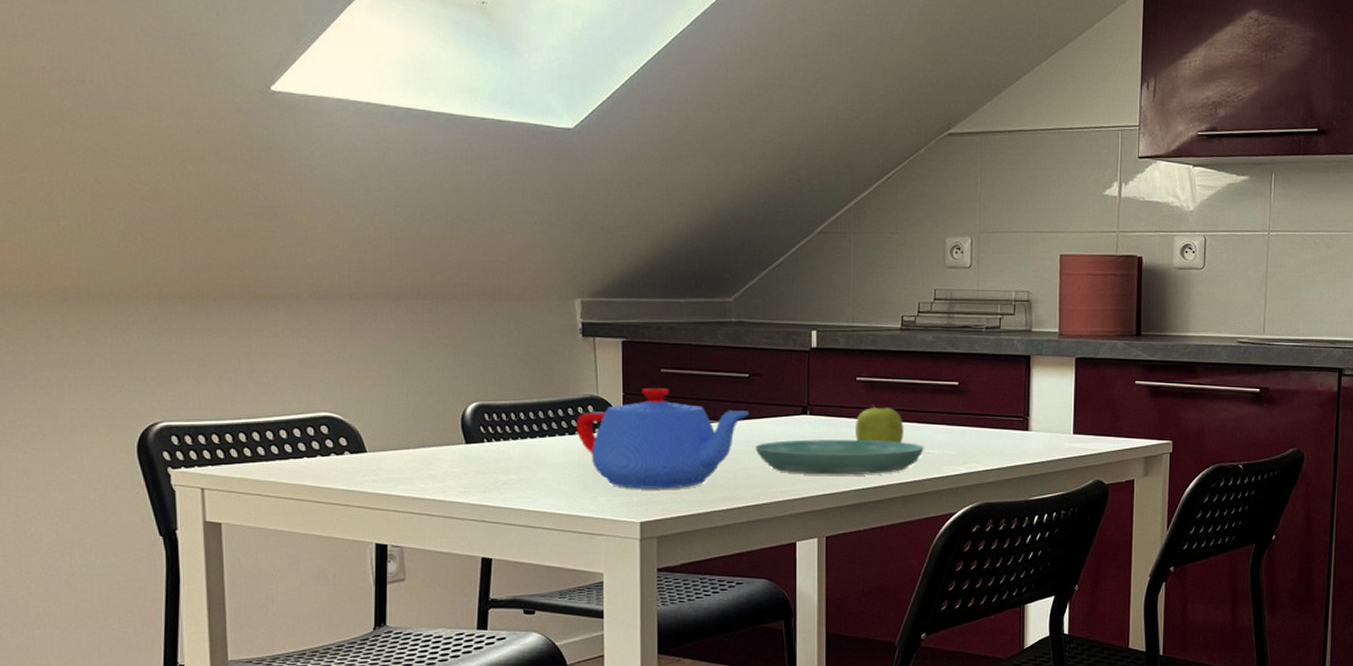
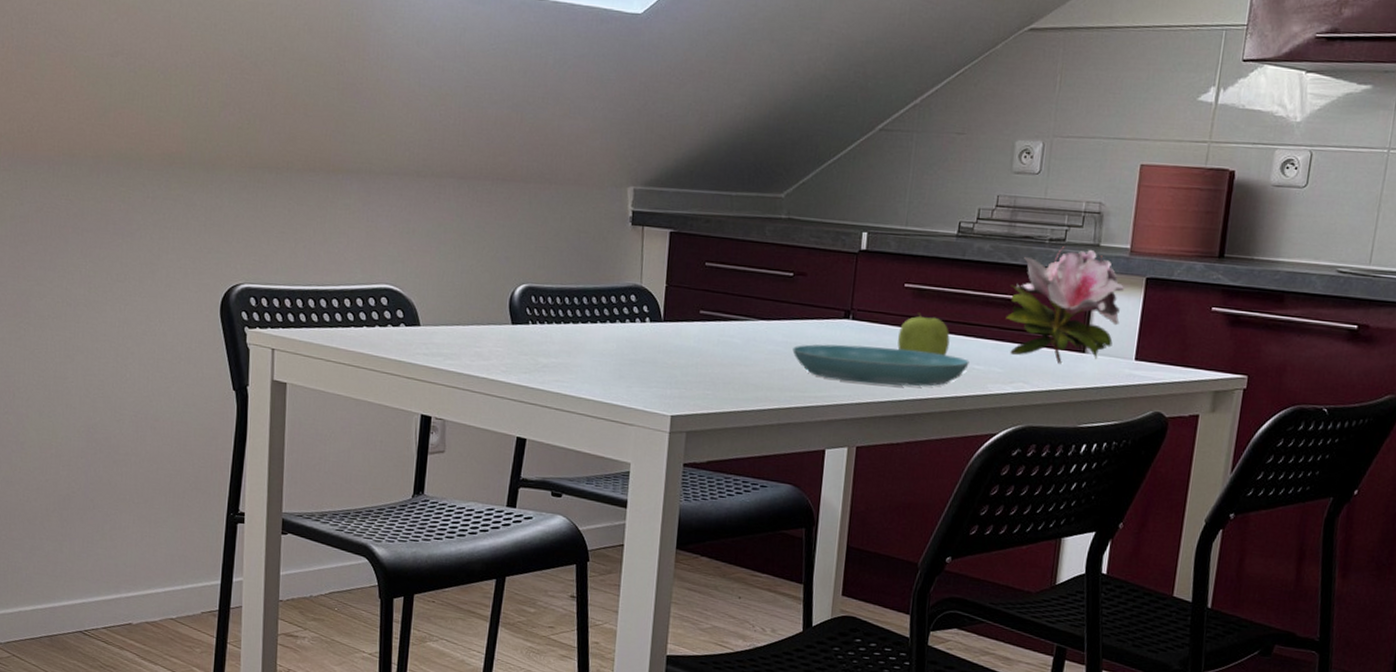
teapot: present [577,387,749,489] -> none [618,280,790,385]
flower: none [953,334,1058,443] -> present [1005,246,1125,364]

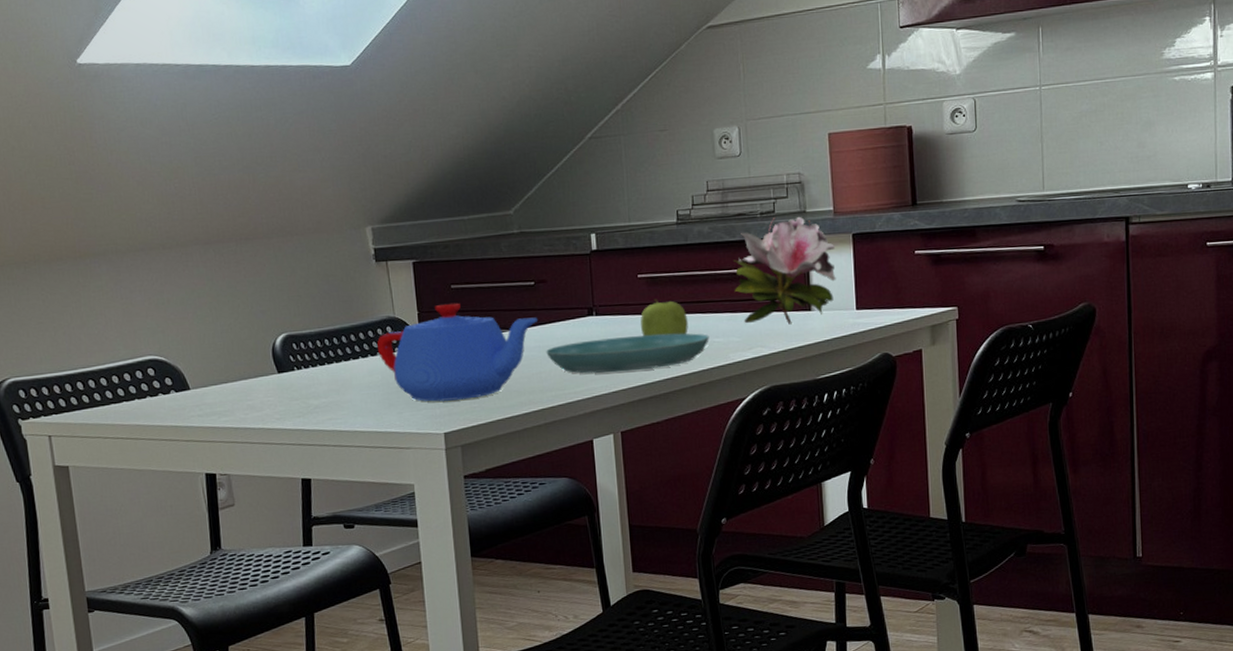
teapot: none [618,280,790,385] -> present [377,303,537,402]

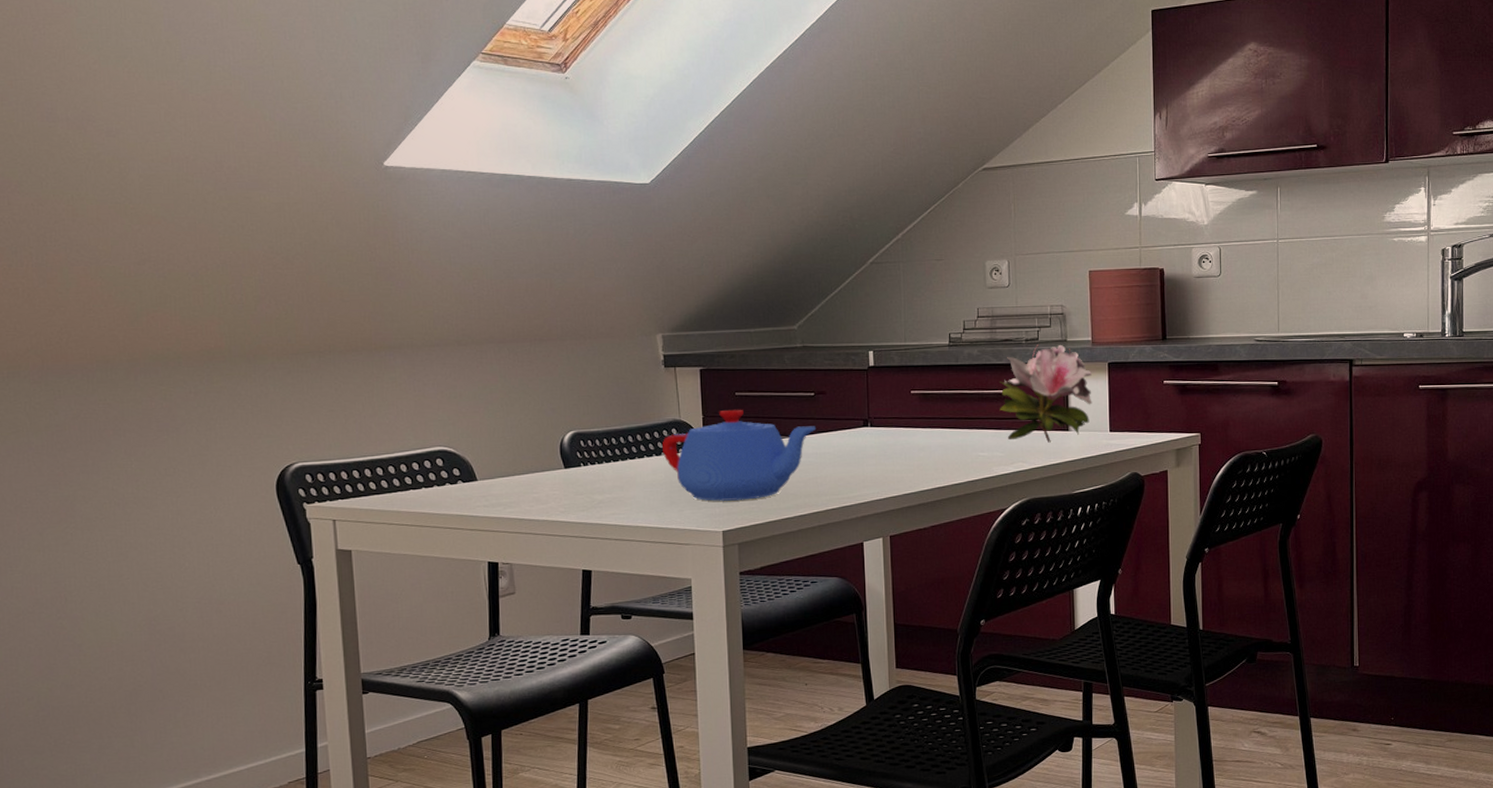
saucer: present [546,333,709,374] -> none [823,446,975,481]
fruit: present [640,298,688,337] -> none [912,413,956,449]

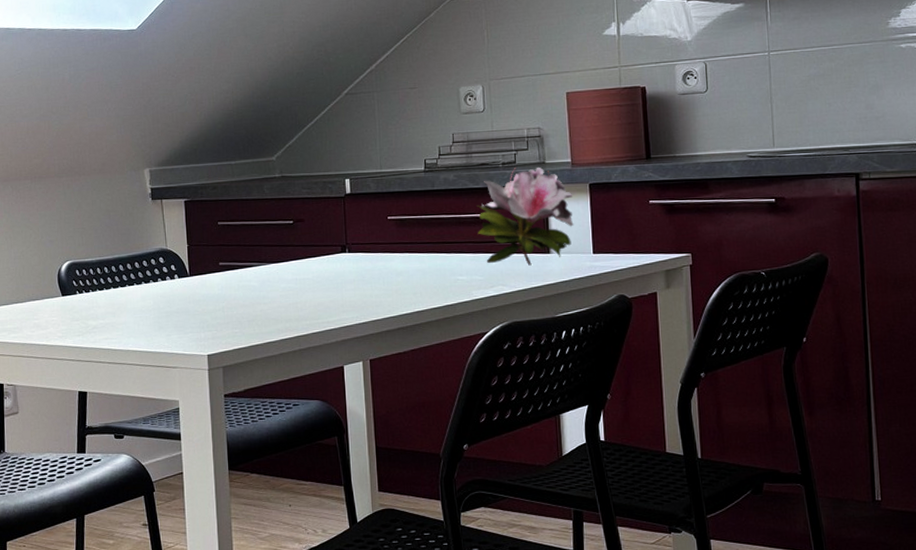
teapot: present [662,409,816,501] -> none [151,238,295,326]

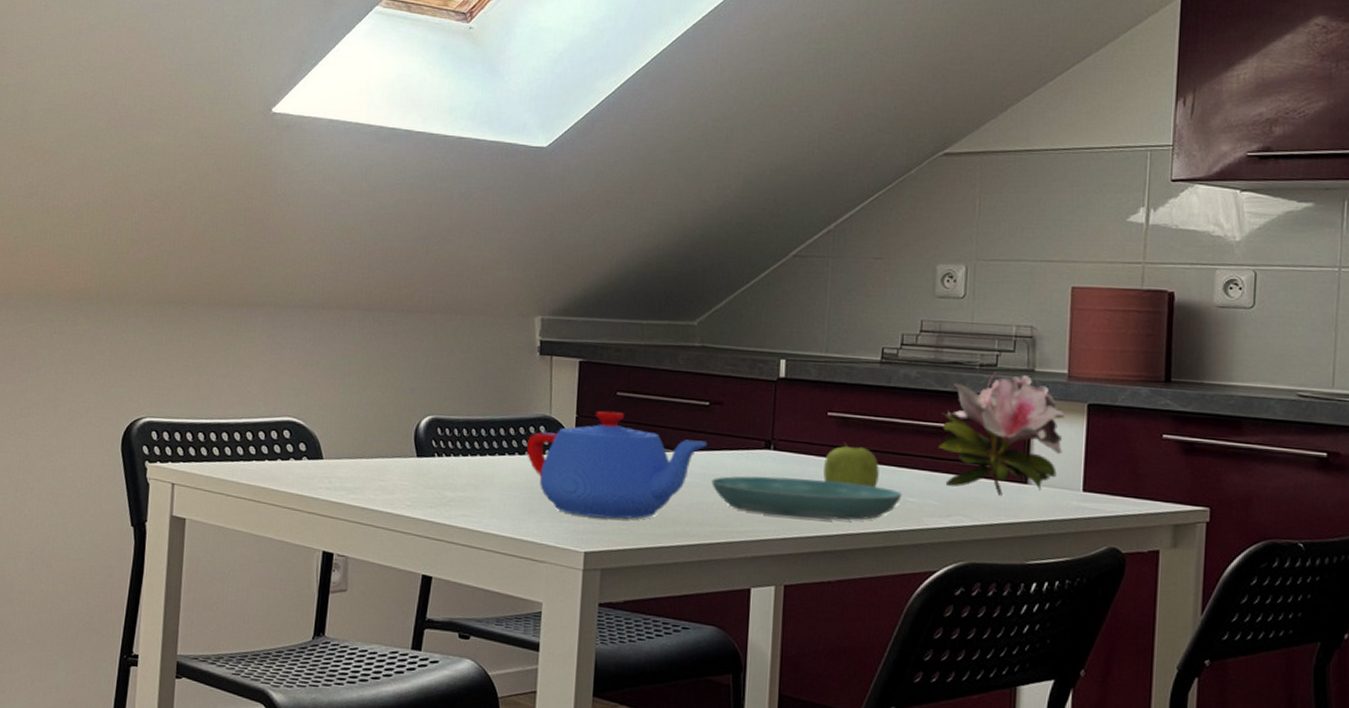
teapot: none [151,238,295,326] -> present [527,411,707,519]
saucer: none [302,270,454,305] -> present [711,476,902,520]
fruit: none [390,238,434,273] -> present [823,441,879,488]

